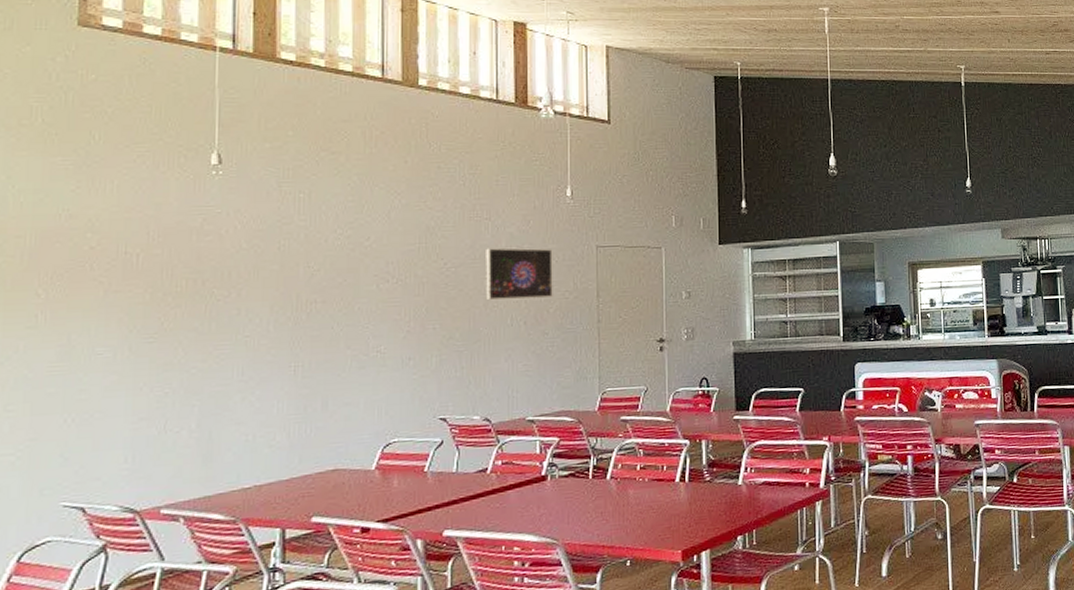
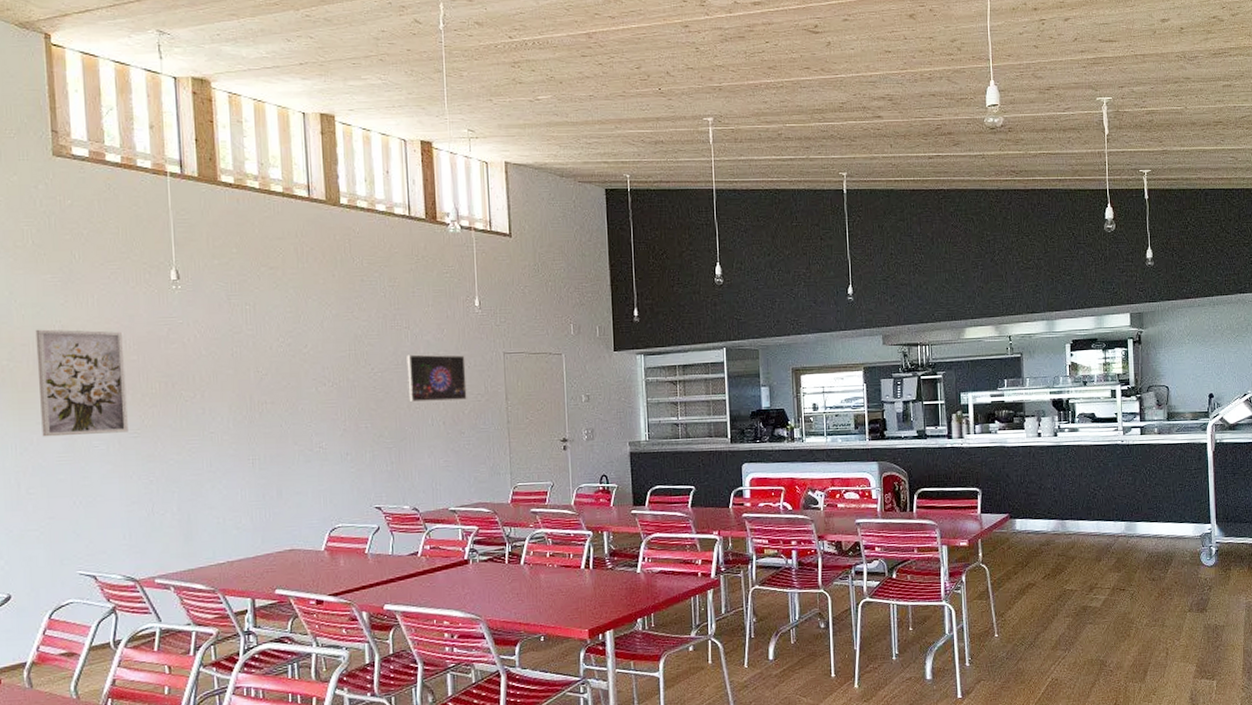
wall art: none [31,218,146,344] -> present [35,329,128,437]

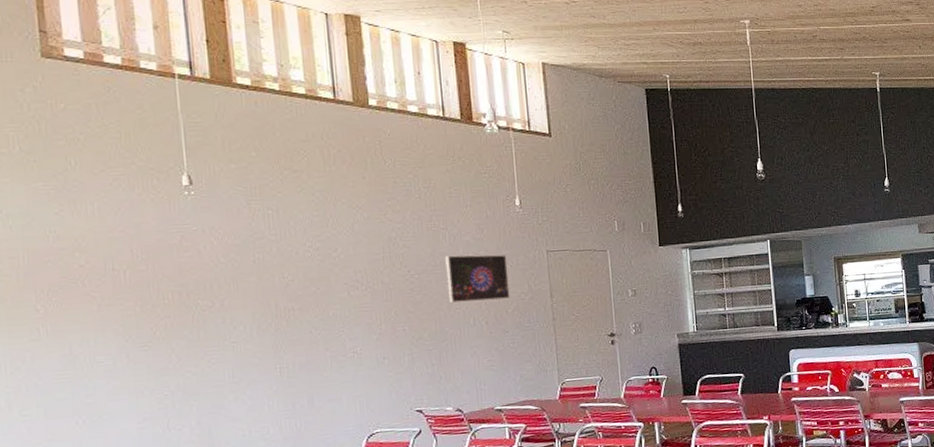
wall art: present [35,329,128,437] -> none [26,240,138,355]

